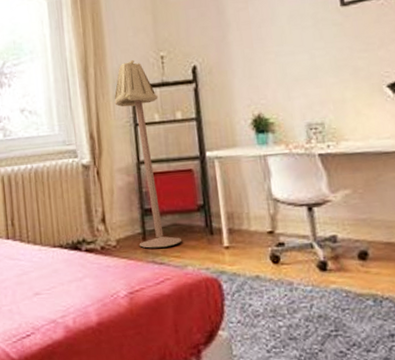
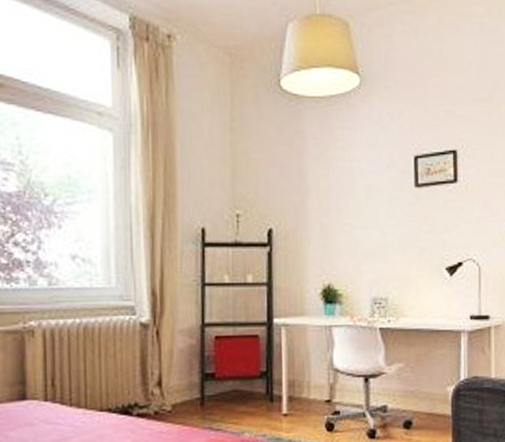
floor lamp: present [114,59,181,248] -> none [182,214,241,414]

